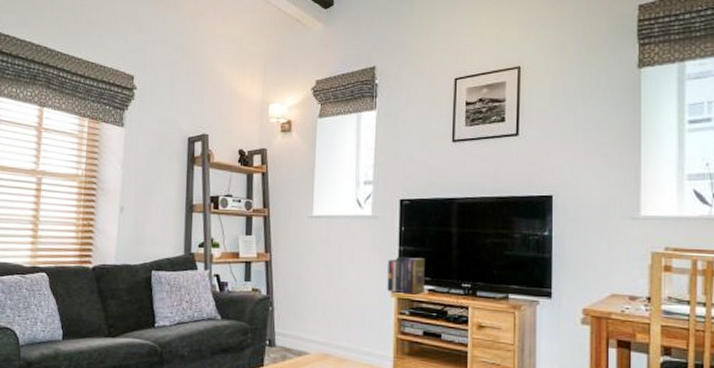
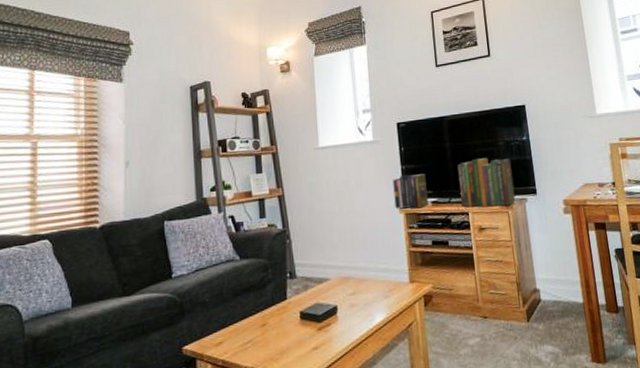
books: none [462,248,526,307] -> present [457,157,516,208]

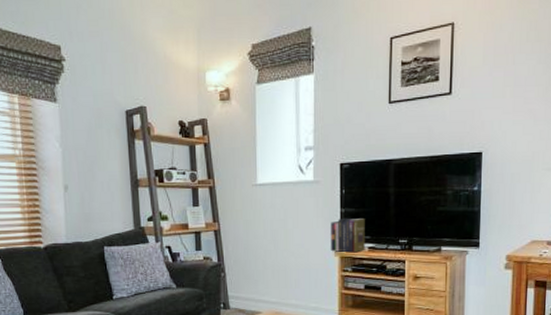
books: present [457,157,516,208] -> none [399,206,457,257]

